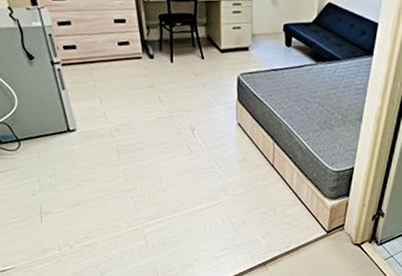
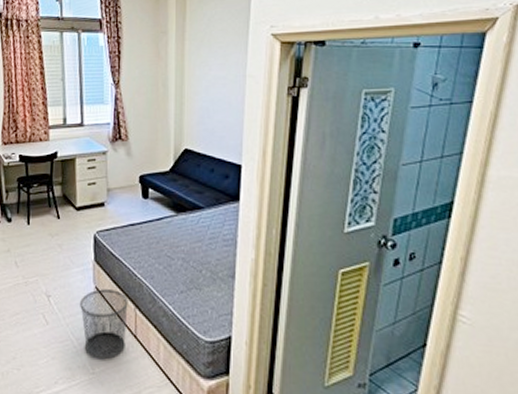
waste bin: none [223,125,268,184] -> present [80,289,128,360]

